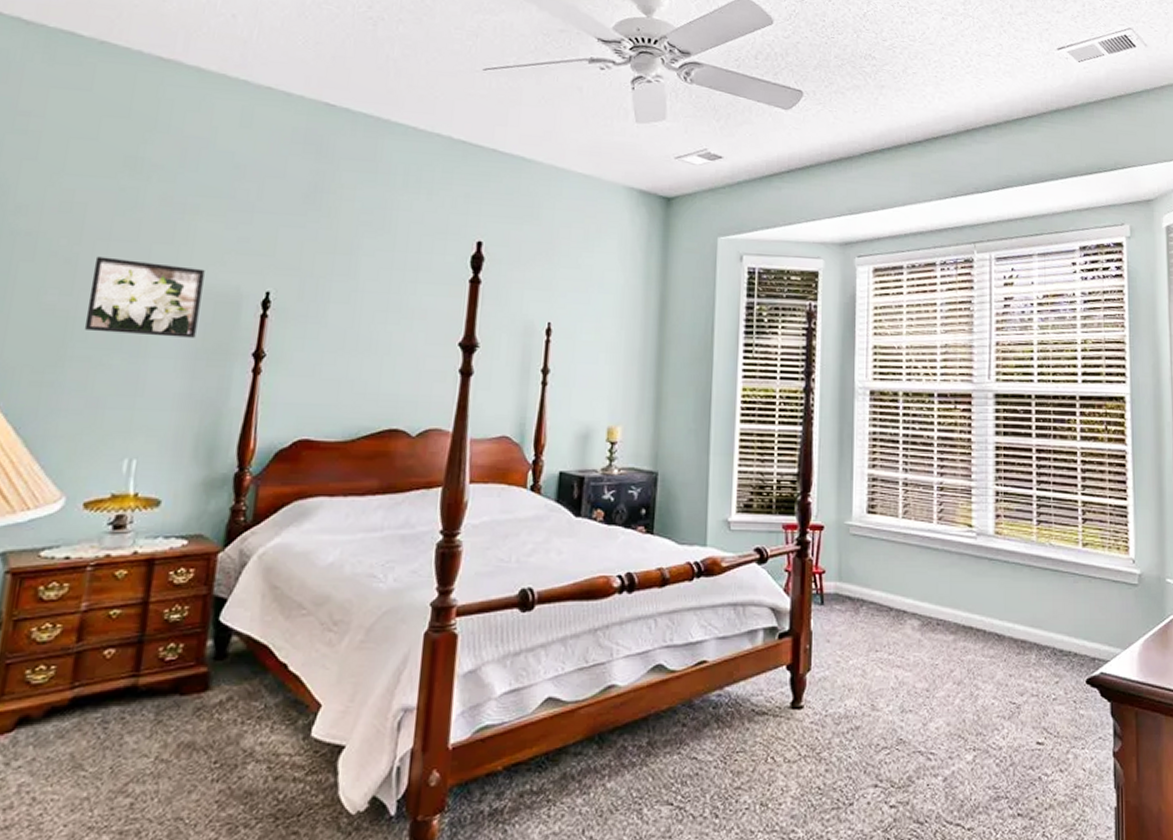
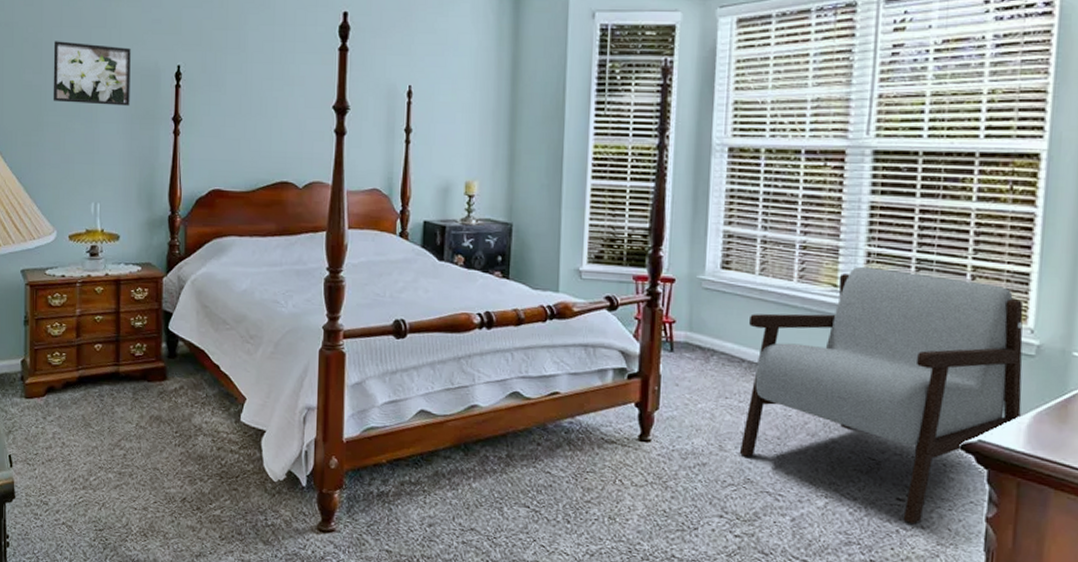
armchair: none [891,505,1132,769] -> present [739,266,1024,525]

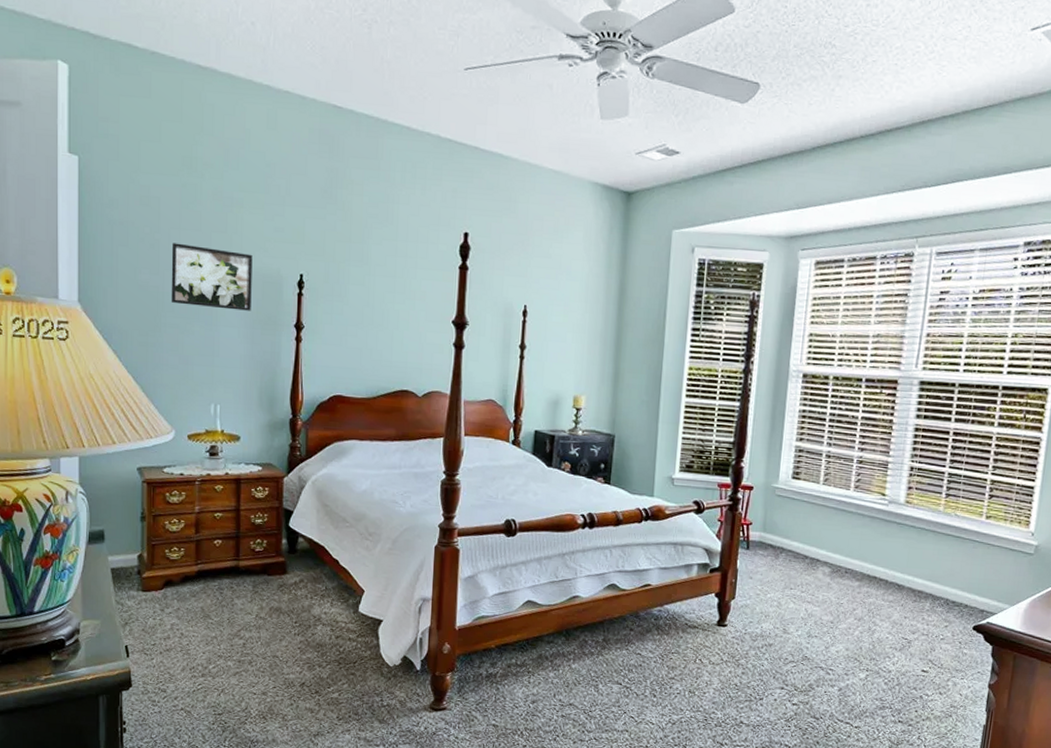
armchair: present [739,266,1024,525] -> none [799,478,1028,691]

